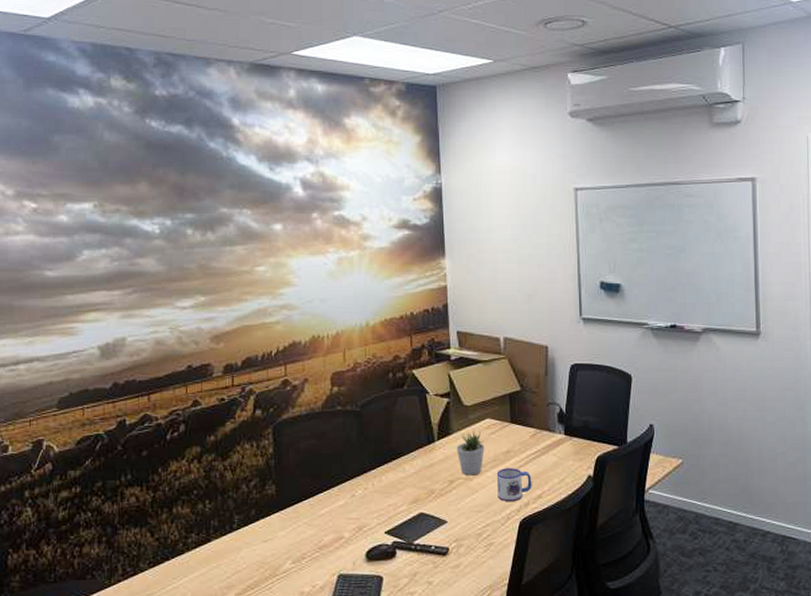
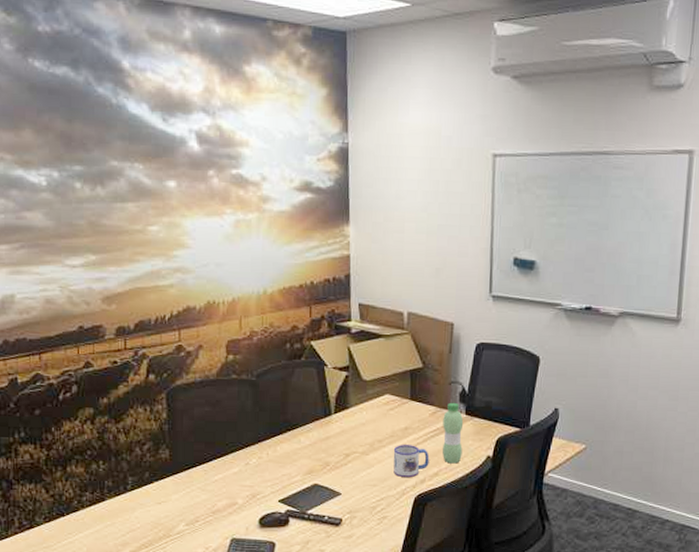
potted plant: present [456,430,485,476] -> none [353,405,383,450]
water bottle: none [543,423,564,485] -> present [442,402,464,464]

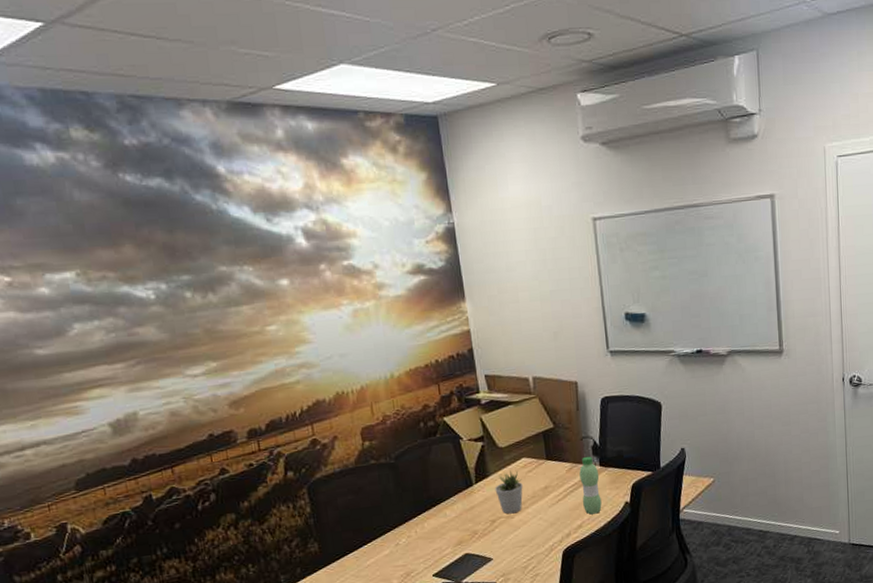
potted plant: none [353,405,383,450] -> present [495,470,523,514]
mug: present [393,445,430,478] -> none [536,502,572,535]

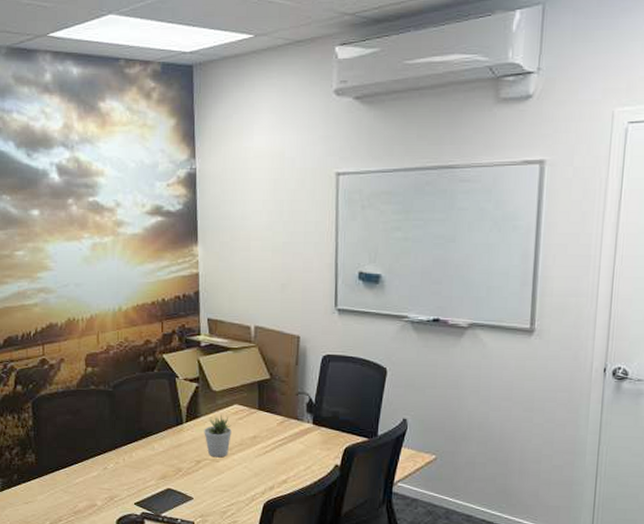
water bottle: present [579,456,602,515] -> none [290,412,311,472]

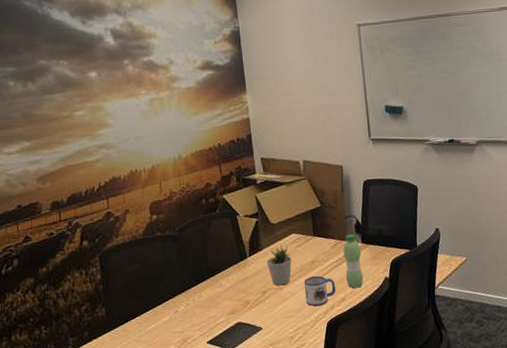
mug: none [242,453,278,485] -> present [303,276,336,307]
water bottle: none [290,412,311,472] -> present [343,233,364,289]

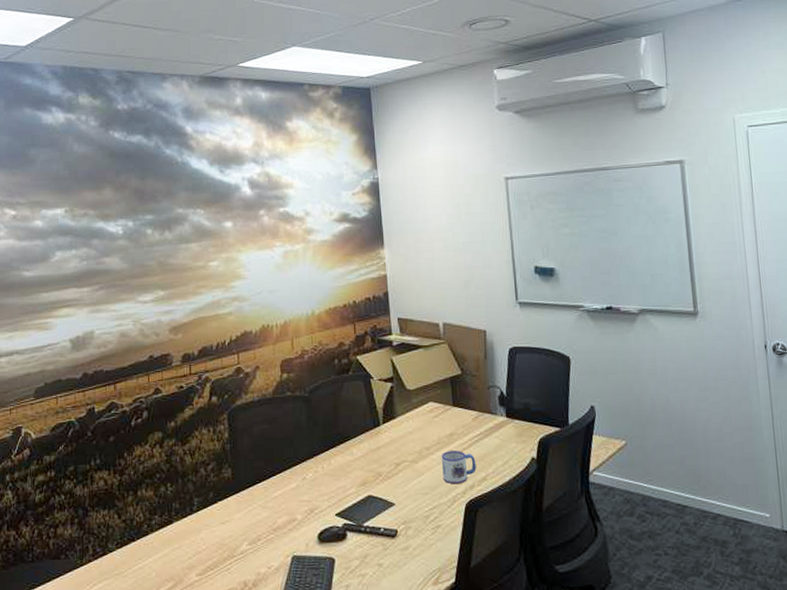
potted plant: present [266,245,292,286] -> none [401,414,429,459]
water bottle: present [343,233,364,289] -> none [485,406,507,468]

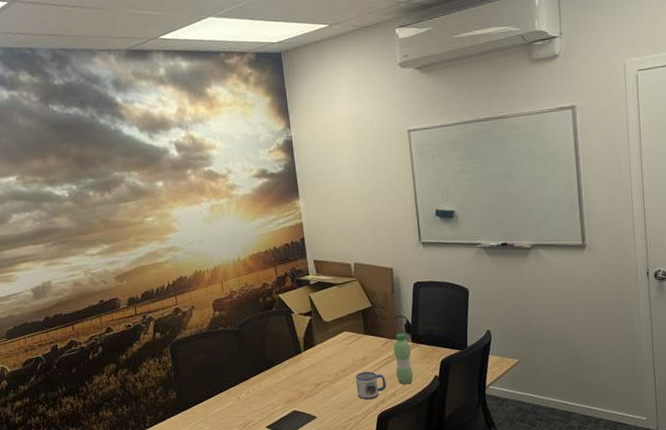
water bottle: none [485,406,507,468] -> present [393,333,413,385]

